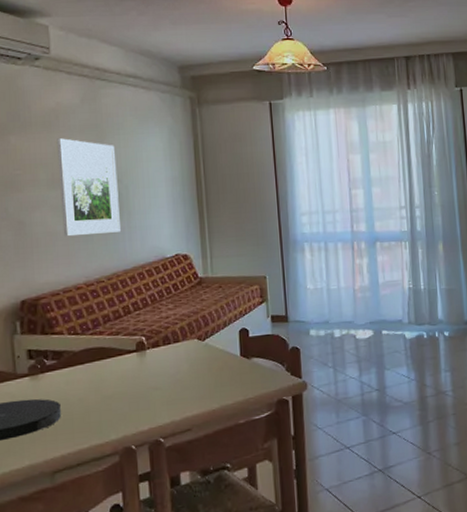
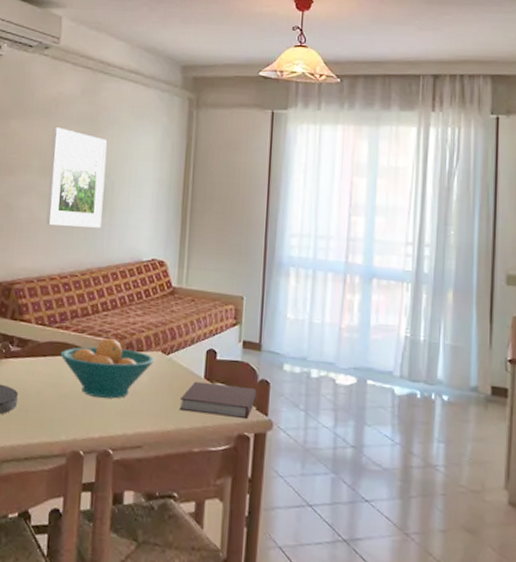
fruit bowl: none [98,334,193,393] -> present [60,337,155,399]
notebook: none [221,356,290,389] -> present [180,381,257,418]

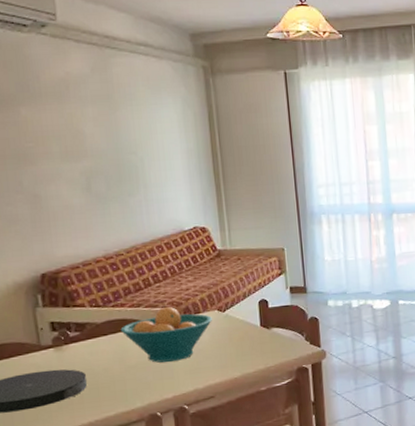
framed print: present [46,127,107,228] -> none [68,109,138,210]
notebook: present [180,381,257,418] -> none [242,326,309,358]

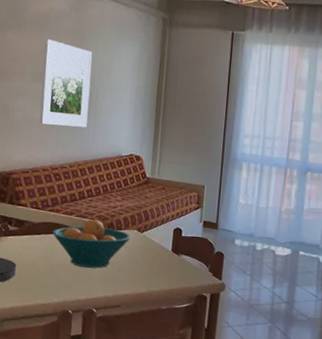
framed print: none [68,109,138,210] -> present [39,39,93,128]

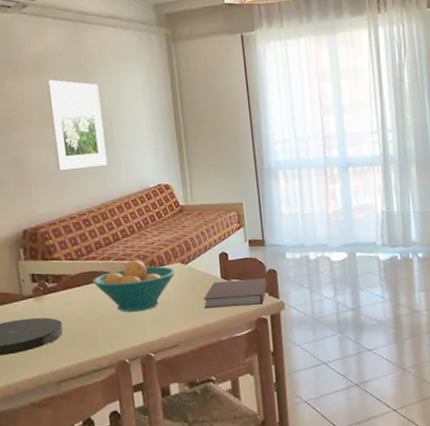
notebook: none [151,253,213,282] -> present [204,278,267,309]

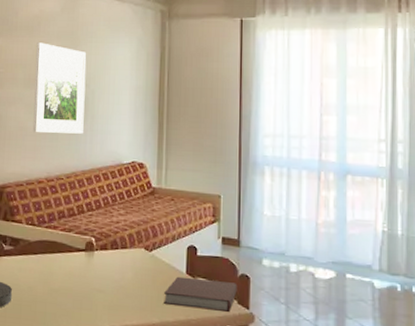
fruit bowl: present [92,259,177,312] -> none [50,236,139,294]

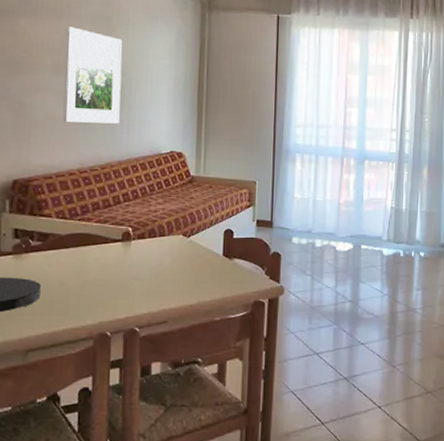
notebook: present [164,276,238,312] -> none [201,259,270,287]

